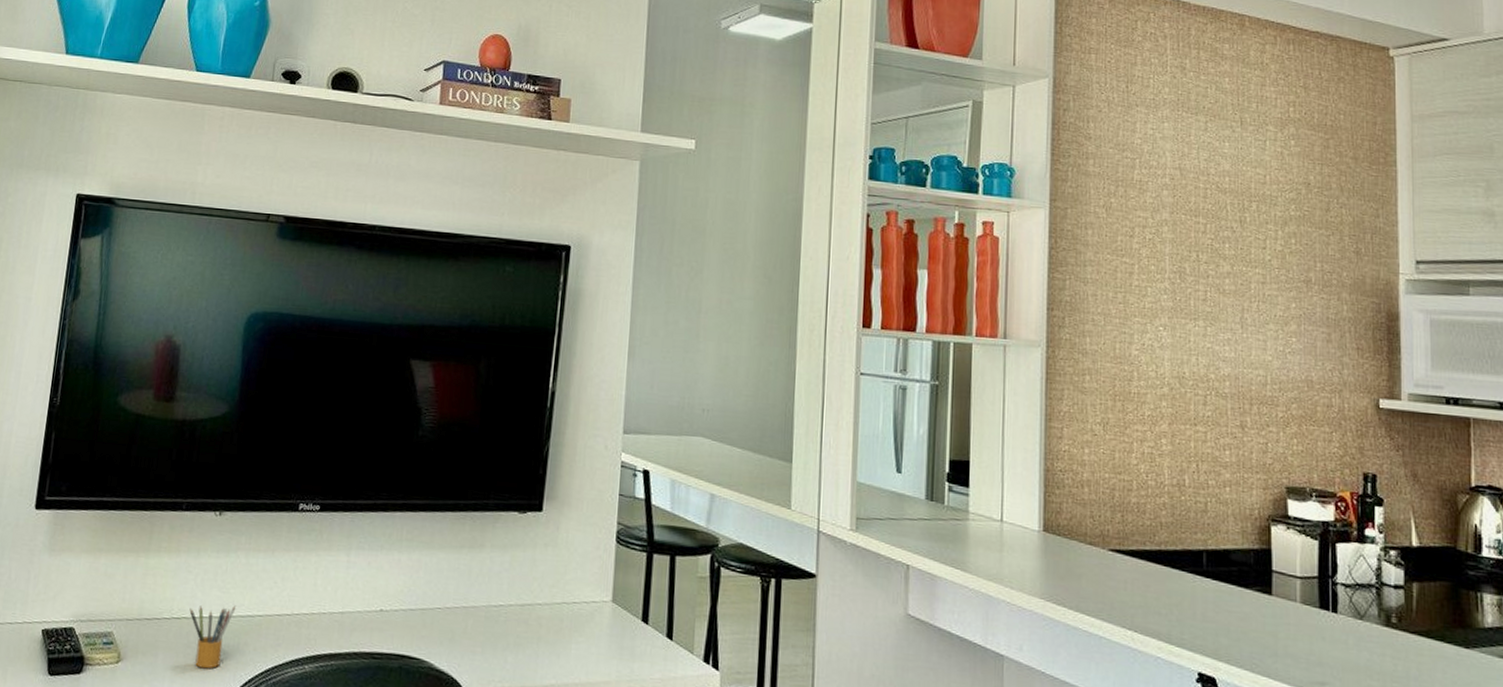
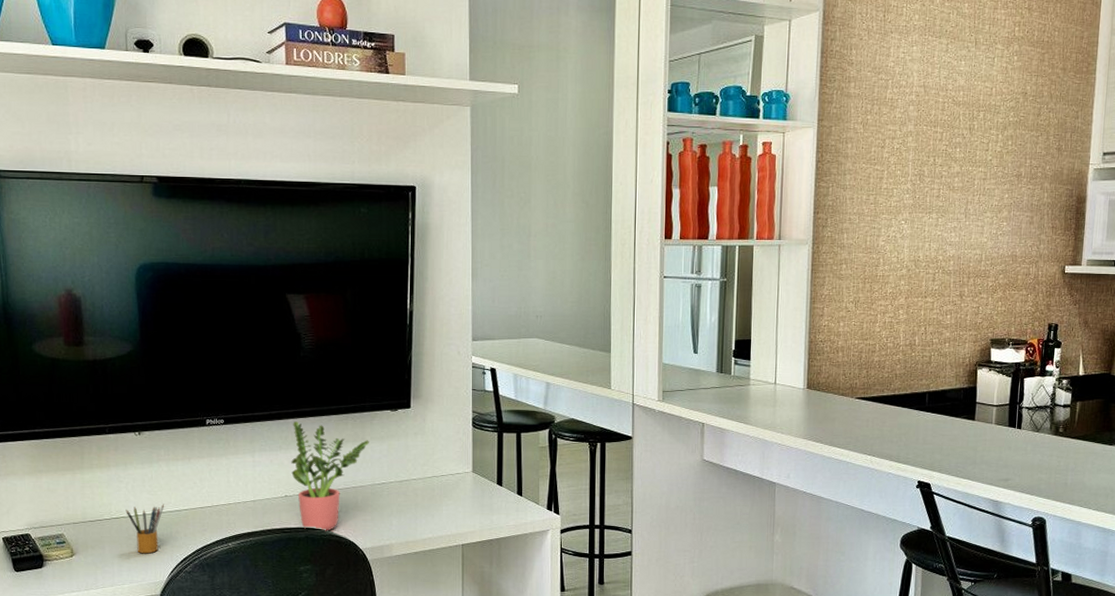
potted plant: none [391,515,489,662] -> present [291,421,369,531]

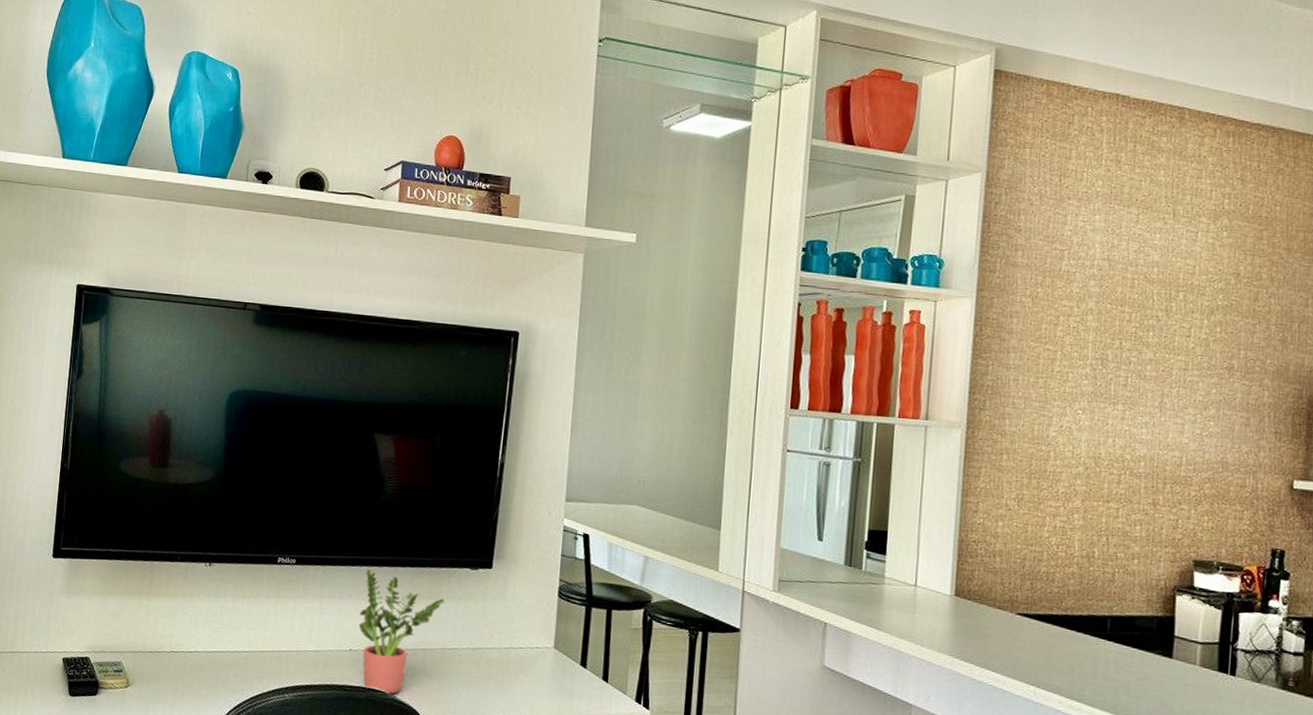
pencil box: present [125,504,165,554] -> none [186,642,226,695]

